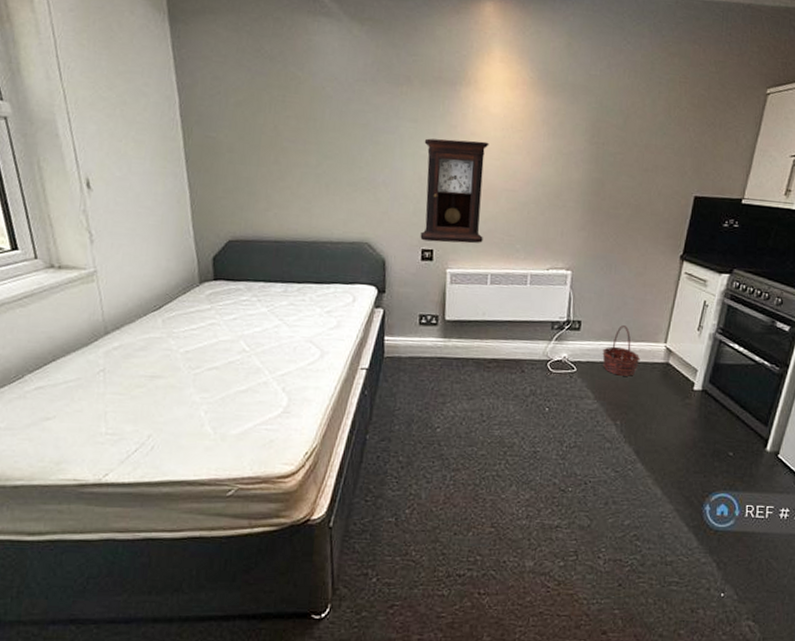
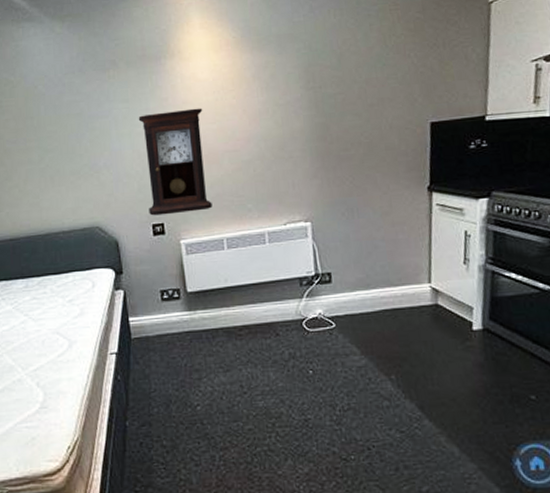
basket: present [602,325,640,376] -> none [360,271,405,326]

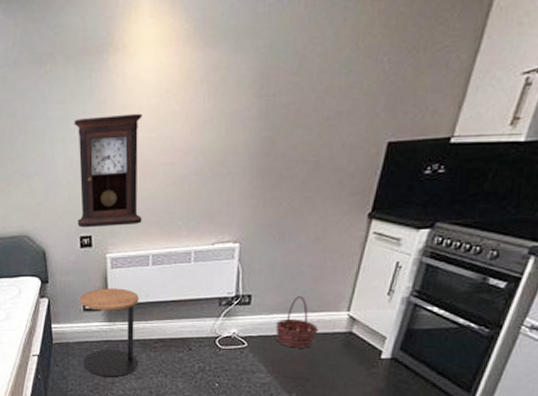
side table: none [157,274,225,373] -> present [80,288,139,378]
basket: none [360,271,405,326] -> present [275,296,319,348]

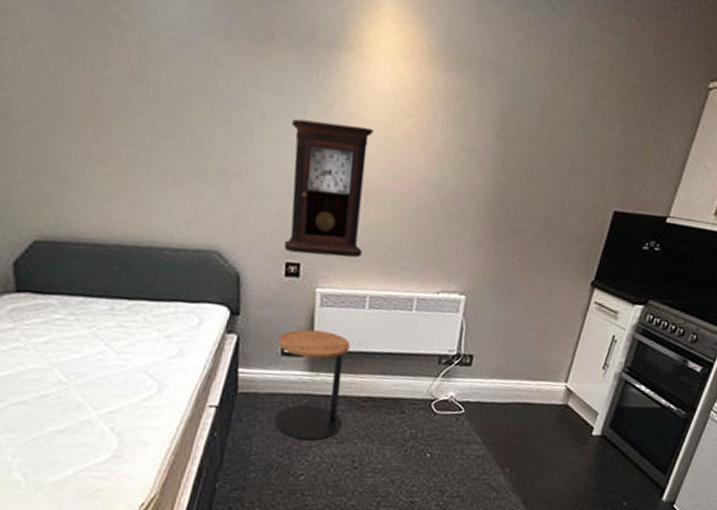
basket: present [275,296,319,348] -> none [494,361,537,419]

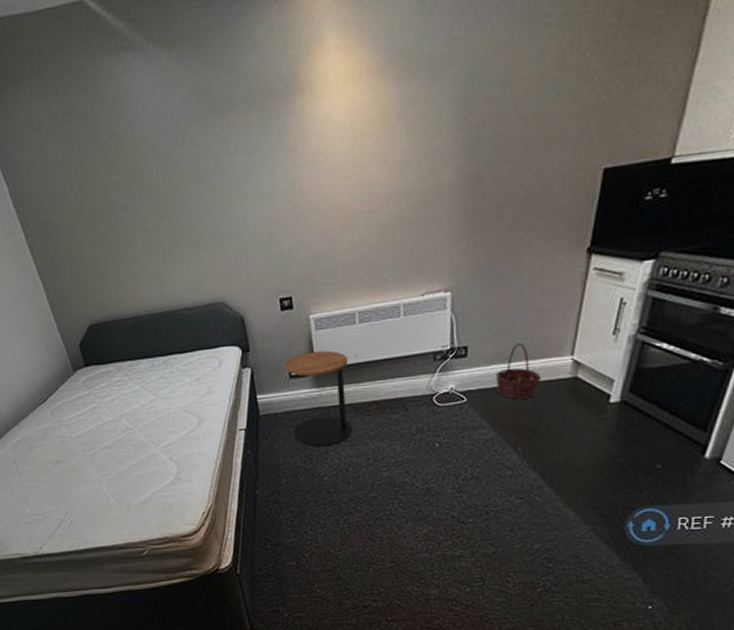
pendulum clock: present [284,118,374,258] -> none [262,159,345,289]
basket: none [494,361,537,419] -> present [496,343,542,399]

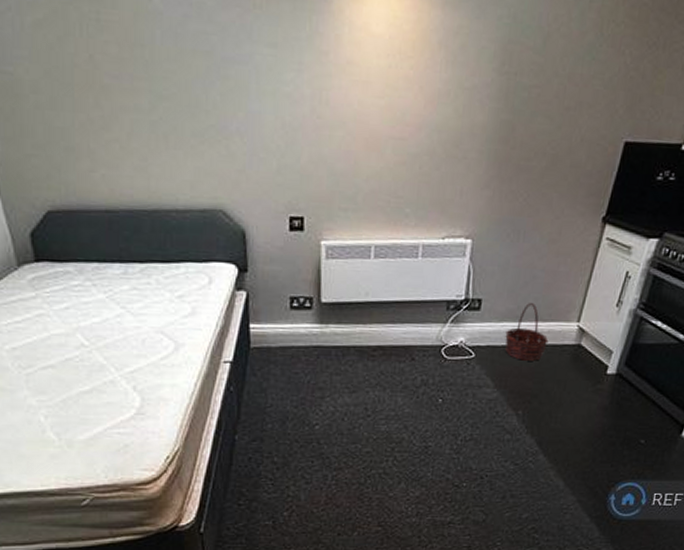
side table: present [285,350,353,447] -> none [286,282,357,391]

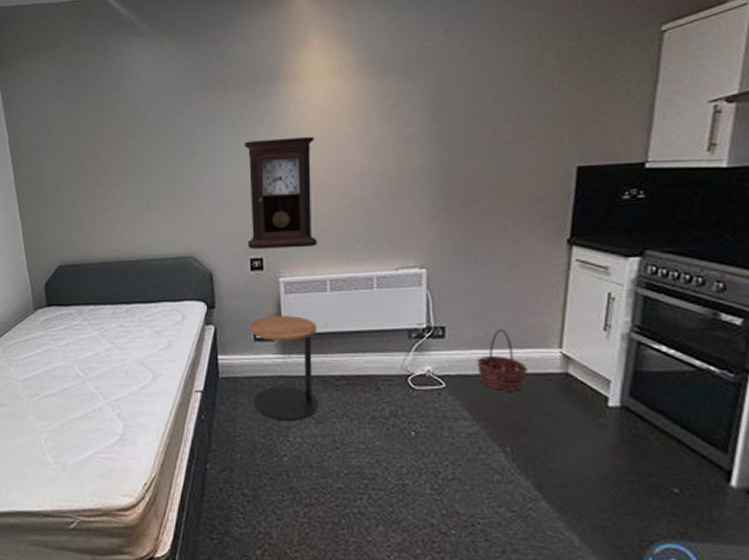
side table: none [286,282,357,391] -> present [250,315,319,421]
pendulum clock: none [287,70,371,209] -> present [244,136,317,249]

